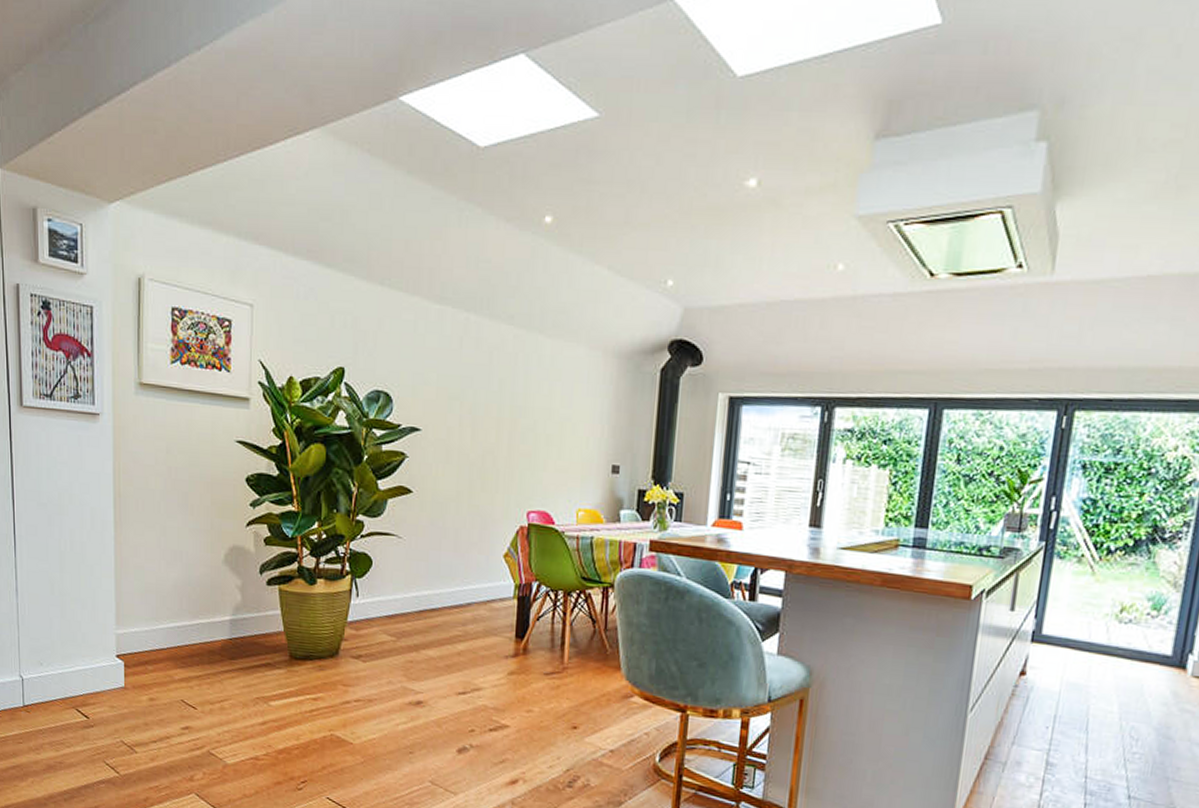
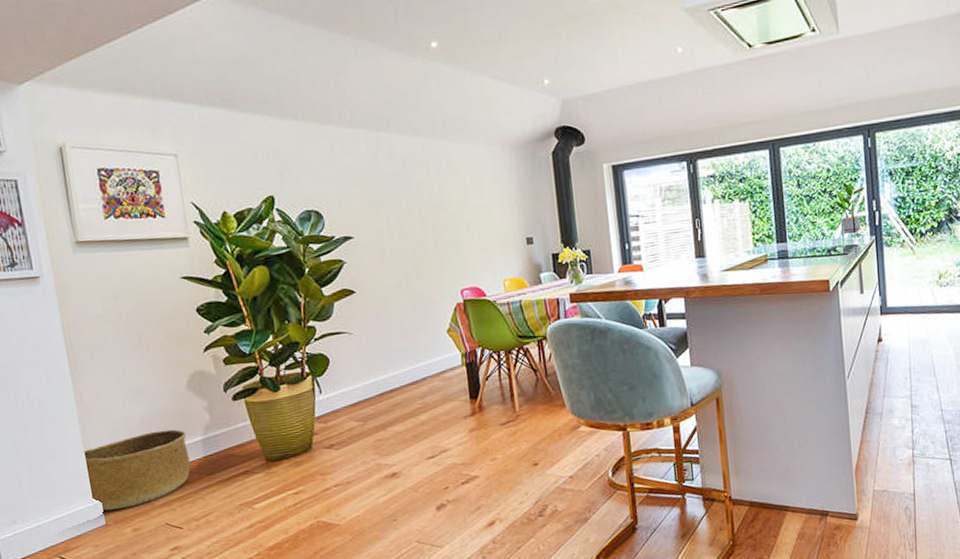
basket: none [113,600,216,675] -> present [82,429,191,511]

